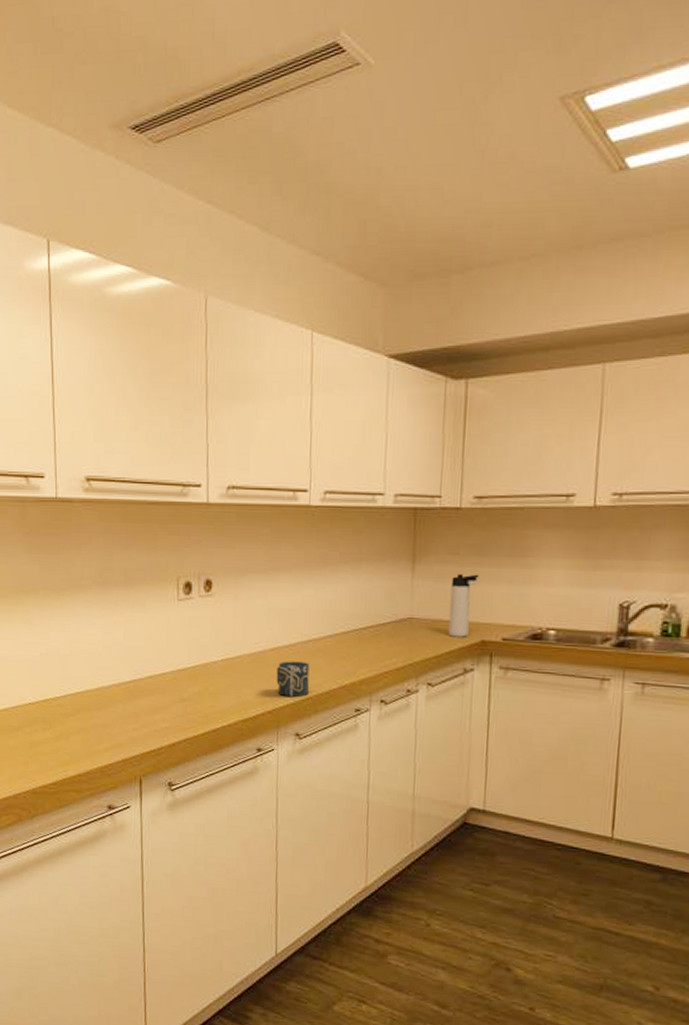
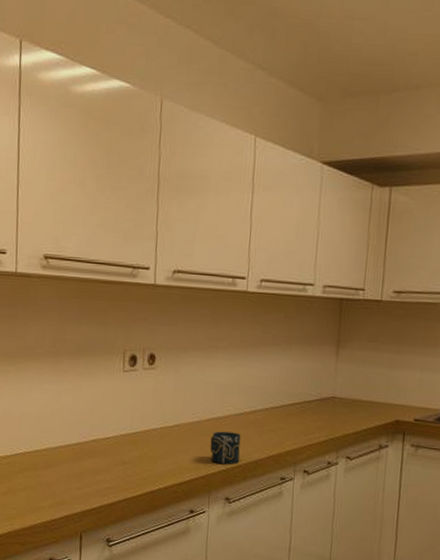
thermos bottle: present [448,573,479,637] -> none [366,359,396,417]

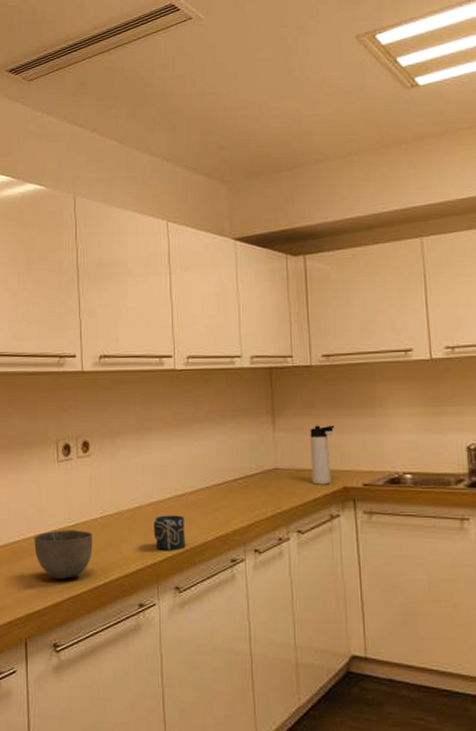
bowl: none [94,436,152,482] -> present [34,530,93,580]
thermos bottle: none [366,359,396,417] -> present [310,425,335,485]

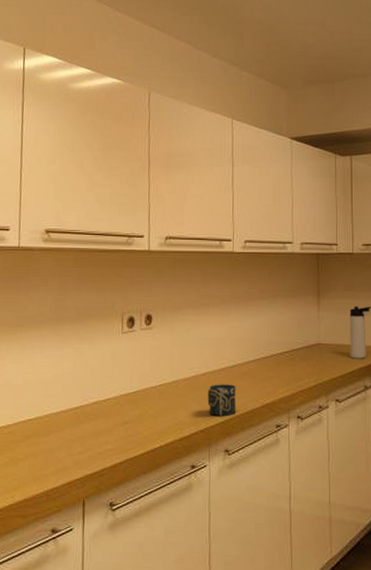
bowl: present [34,530,93,580] -> none [96,396,151,443]

